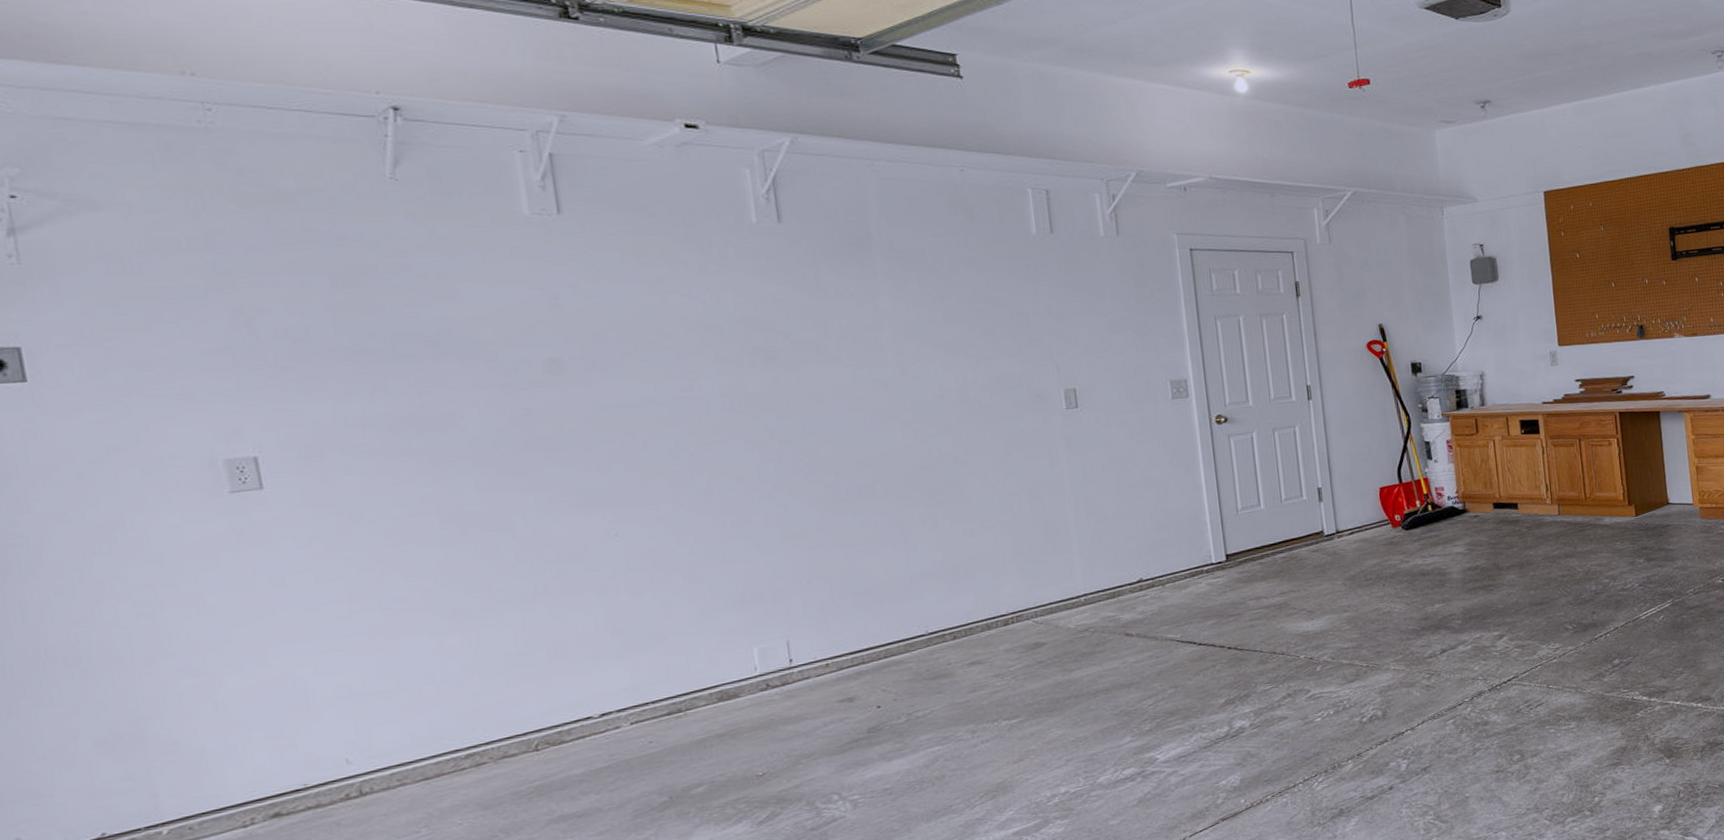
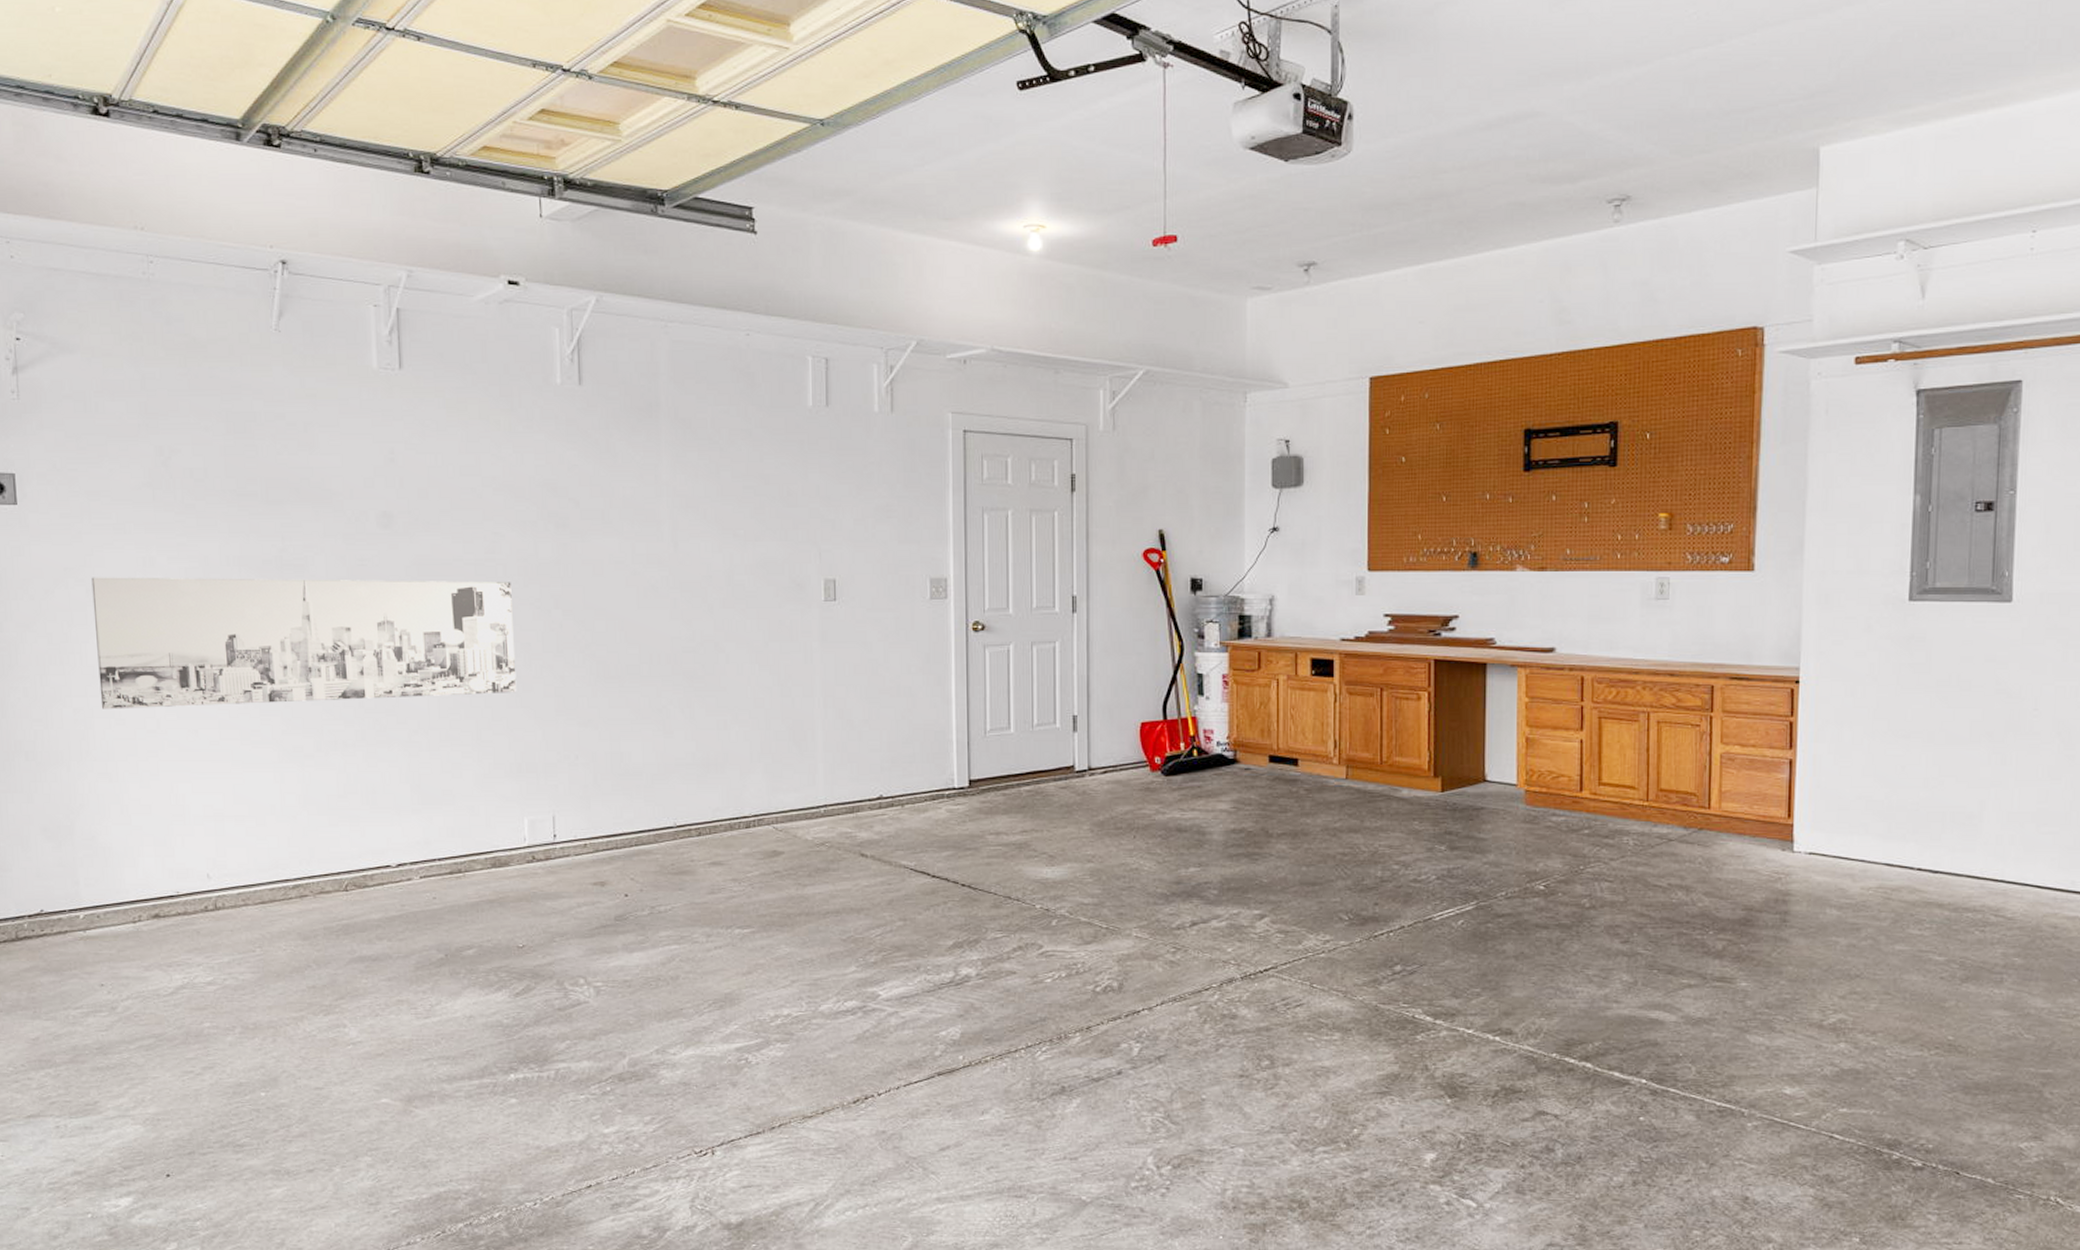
wall art: none [148,418,733,599] -> present [91,577,517,709]

